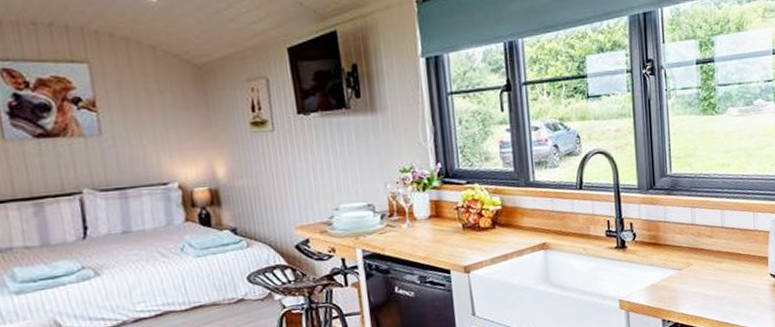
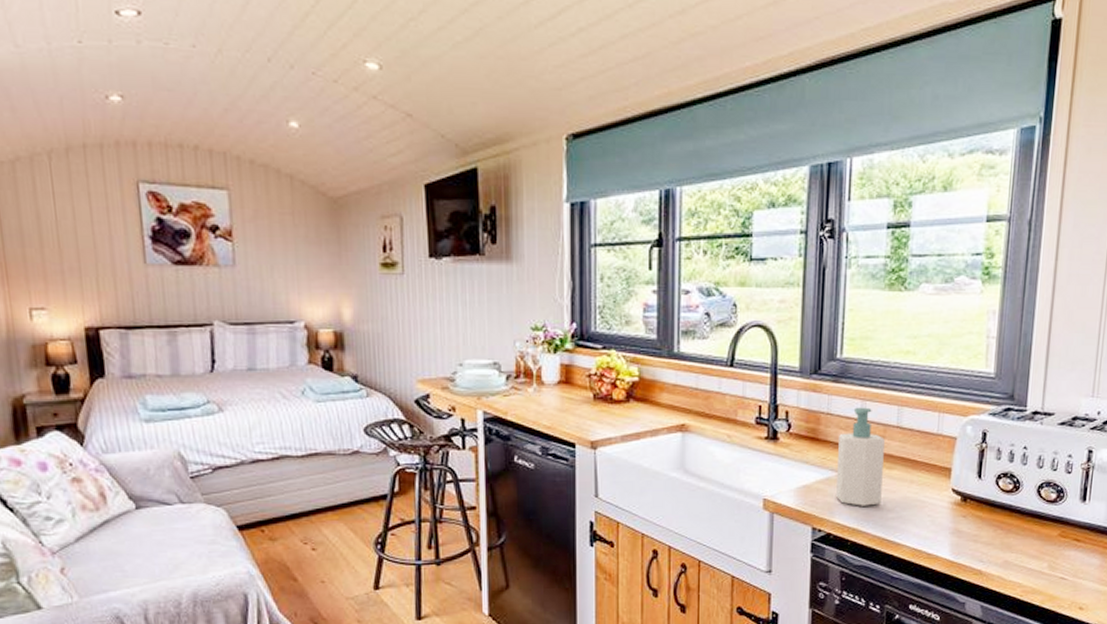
soap bottle: none [676,213,716,297] -> present [836,407,885,506]

